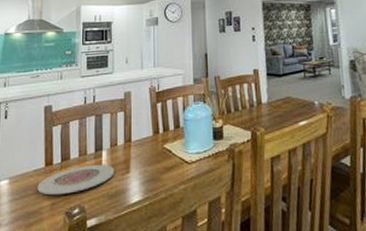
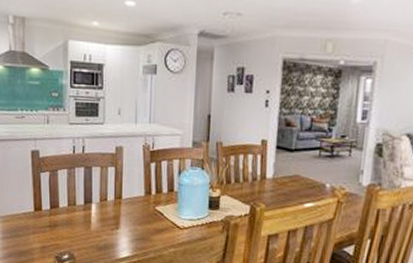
plate: present [37,164,115,196] -> none [27,215,105,240]

